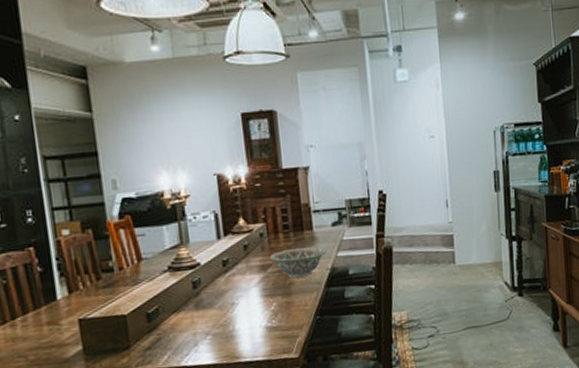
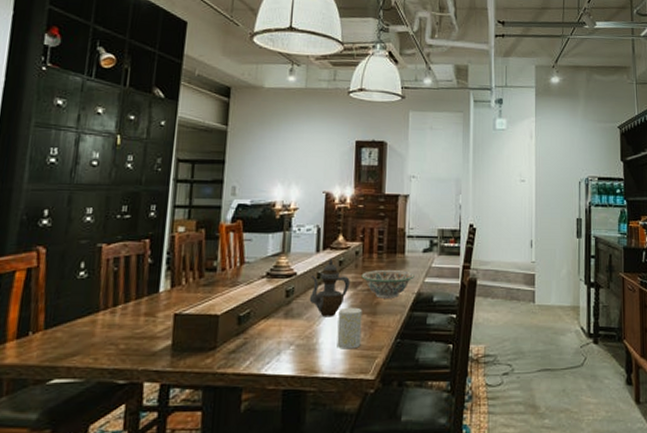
teapot: none [216,243,259,304] -> present [309,257,350,318]
cup: none [251,290,280,333] -> present [337,307,362,349]

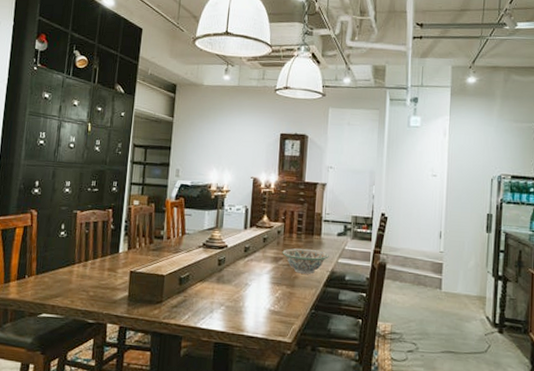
teapot: present [309,257,350,318] -> none [237,234,272,286]
cup: present [337,307,362,349] -> none [260,278,282,315]

